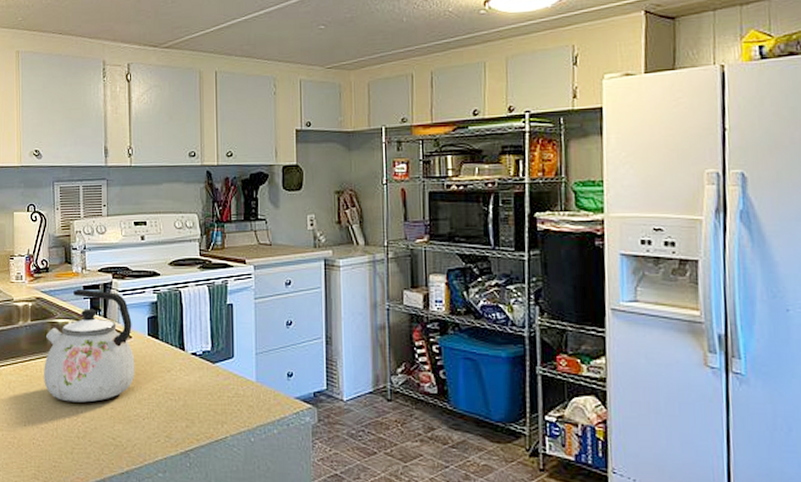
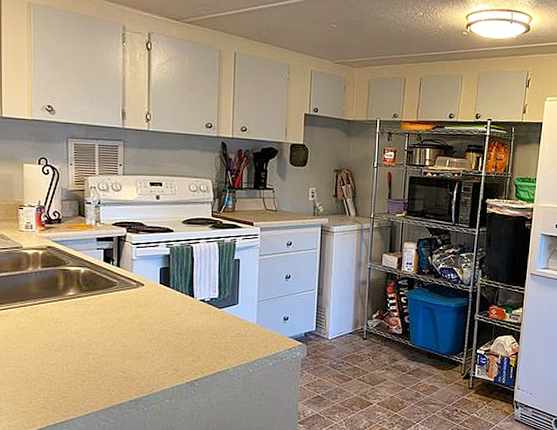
kettle: present [44,288,135,403] -> none [54,240,146,342]

